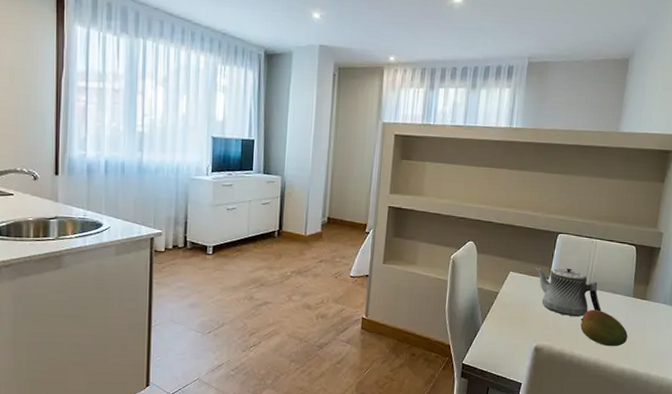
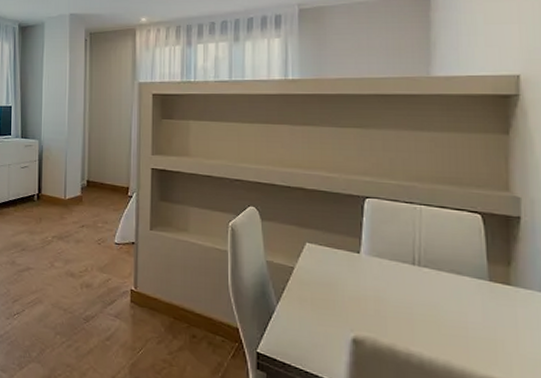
teapot: present [535,267,602,317] -> none [339,238,443,303]
fruit: present [580,309,628,347] -> none [415,294,492,347]

